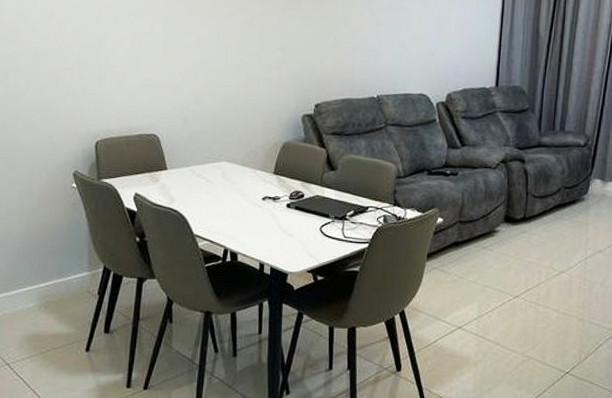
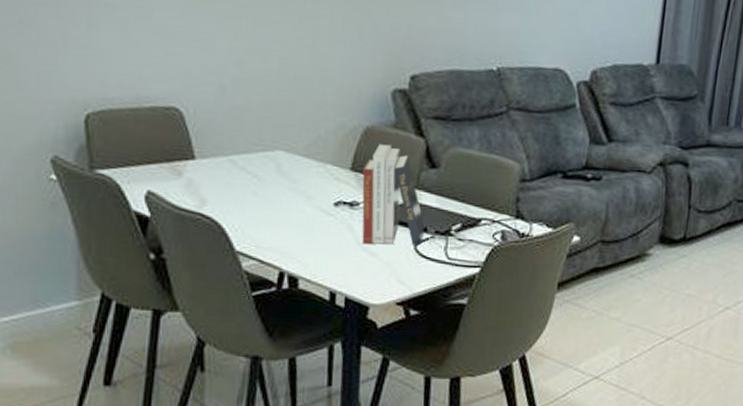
books: none [282,153,327,228] -> present [362,143,425,245]

